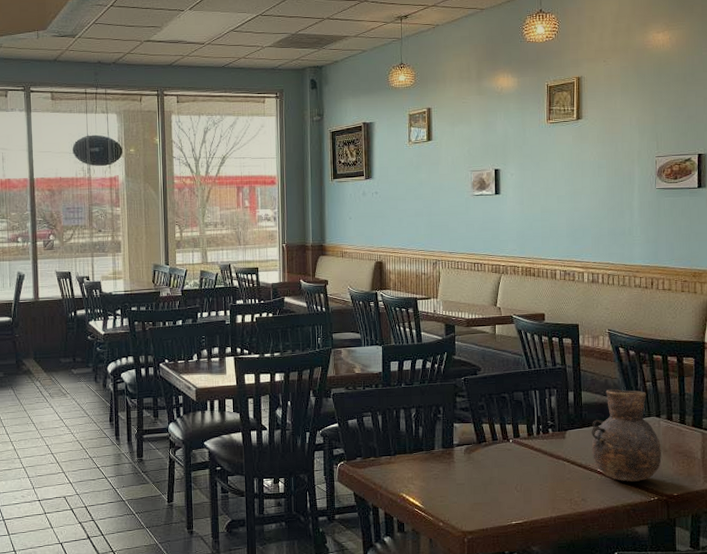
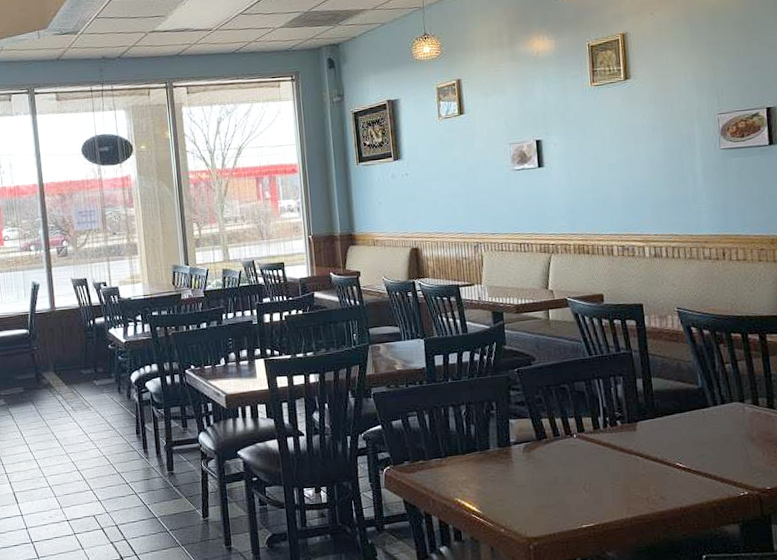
vase: present [591,389,662,482] -> none [665,373,749,476]

